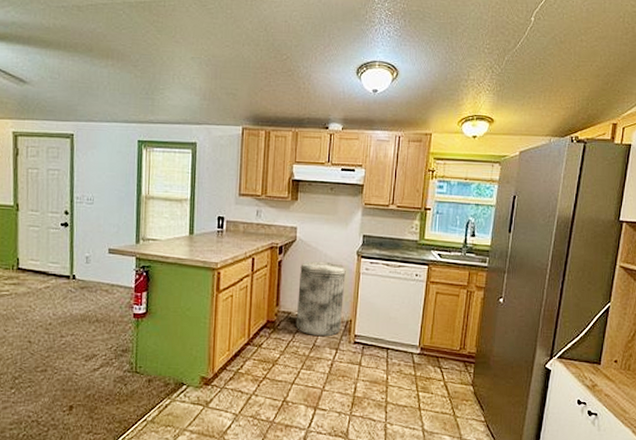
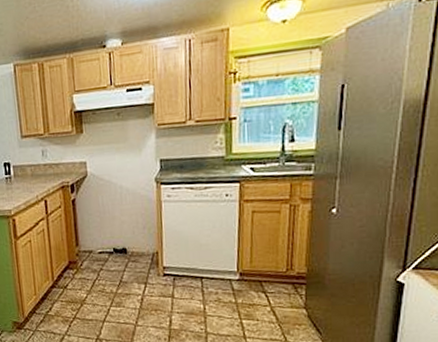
trash can: present [295,261,346,336] -> none [95,193,148,272]

